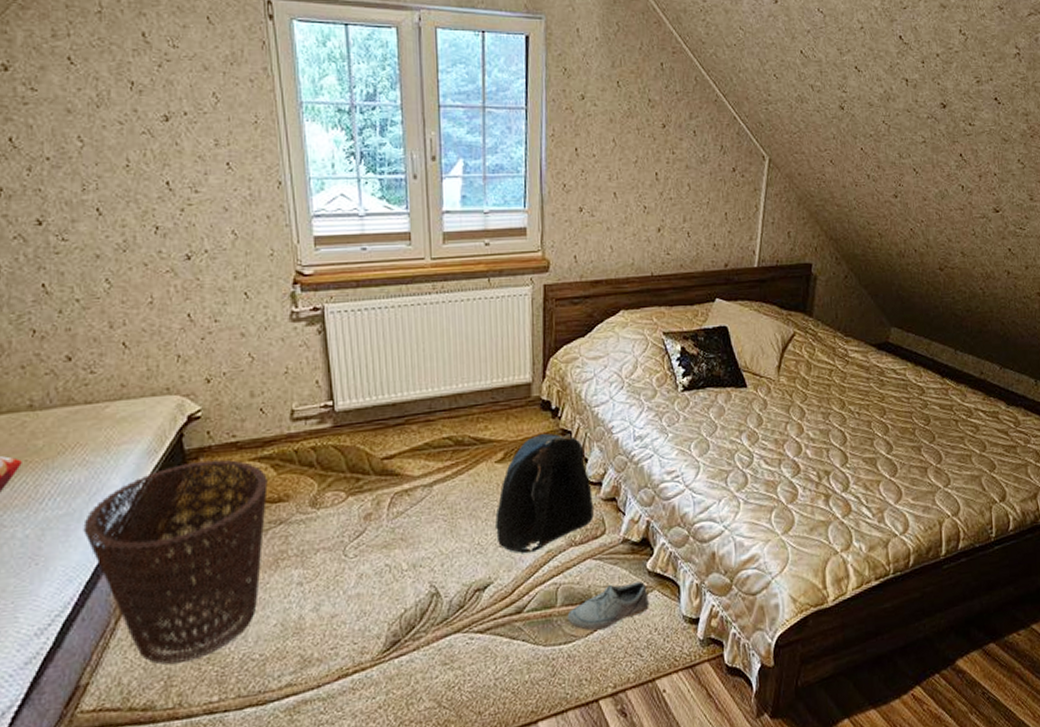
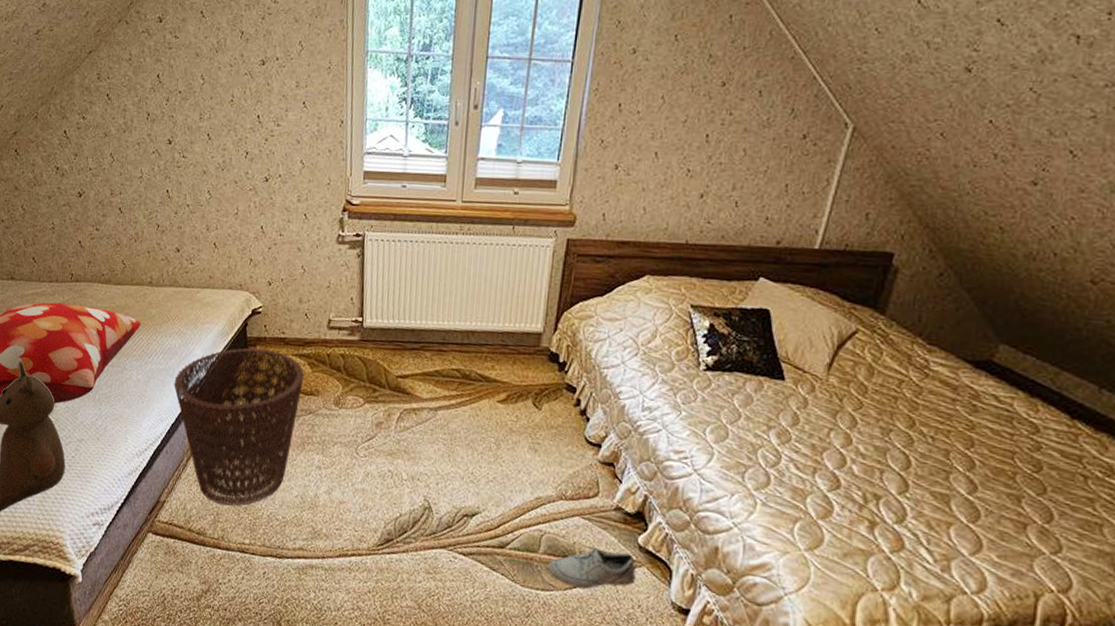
backpack: present [495,433,594,553] -> none [489,384,590,495]

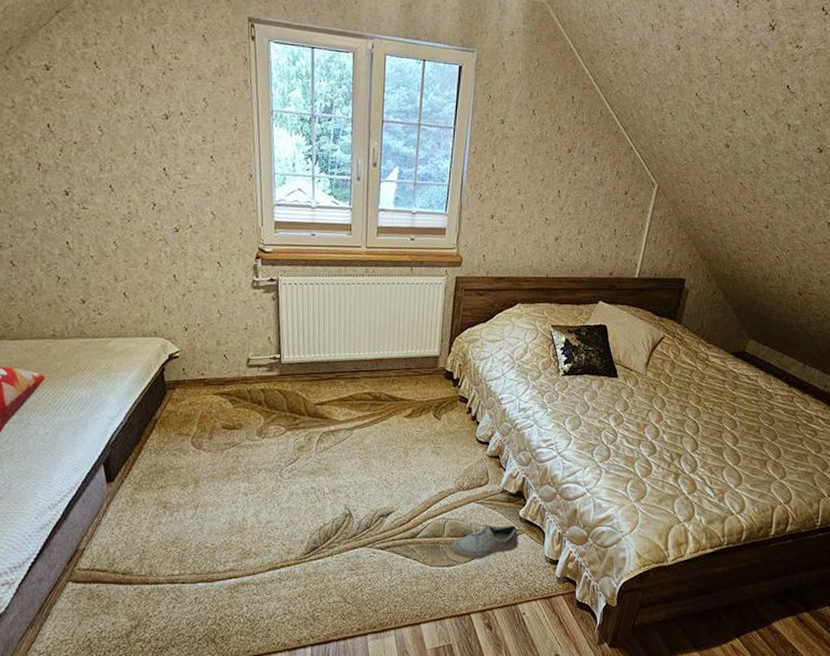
basket: present [174,348,304,507] -> none [87,391,226,543]

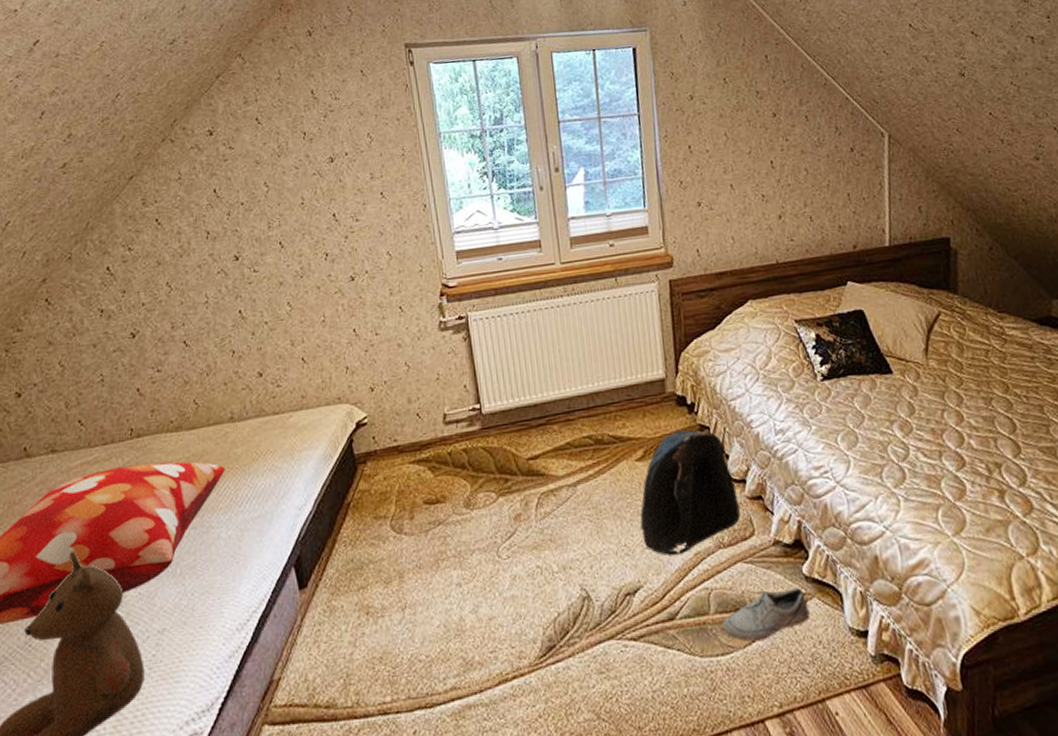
backpack: none [400,398,481,491] -> present [640,429,740,555]

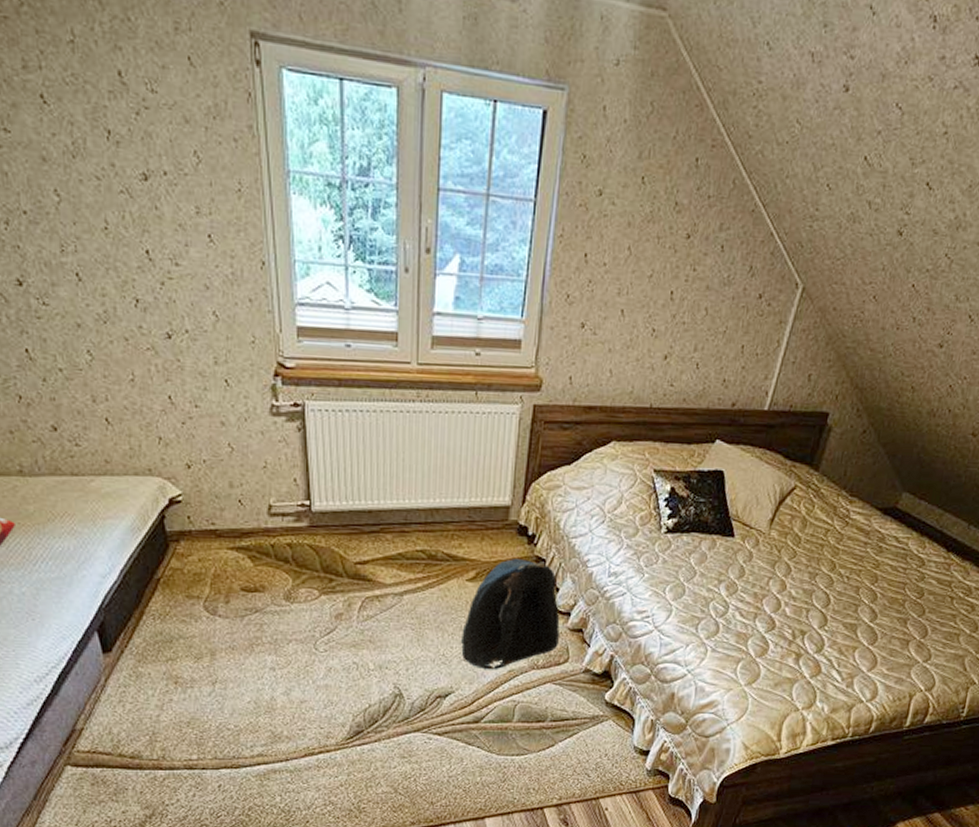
shoe: present [722,588,810,642] -> none [522,708,603,748]

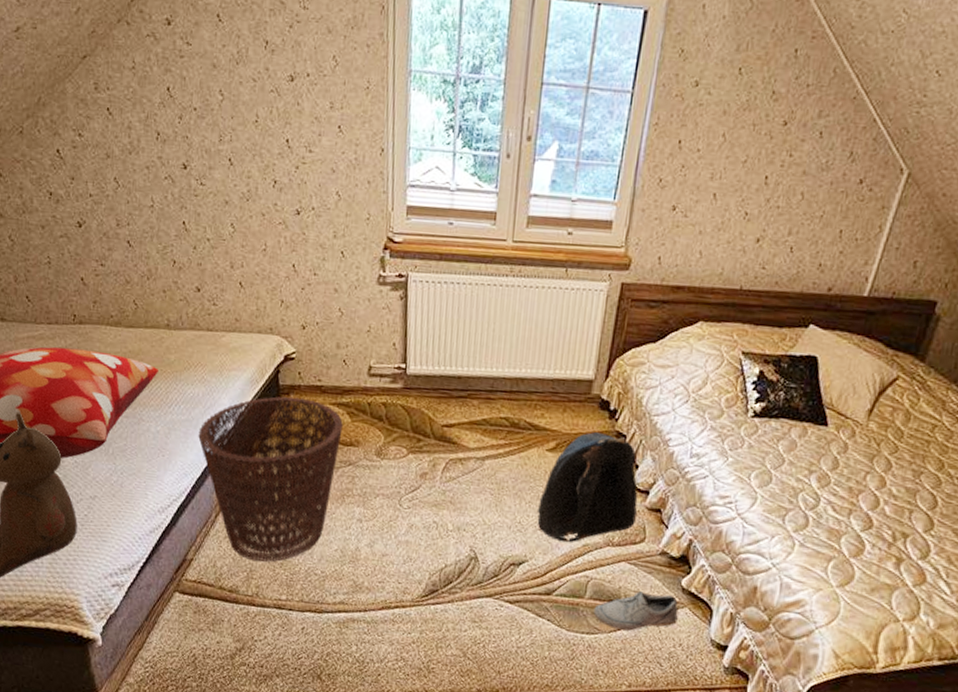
basket: none [74,544,245,724] -> present [198,396,343,562]
shoe: none [522,708,603,748] -> present [593,590,679,631]

